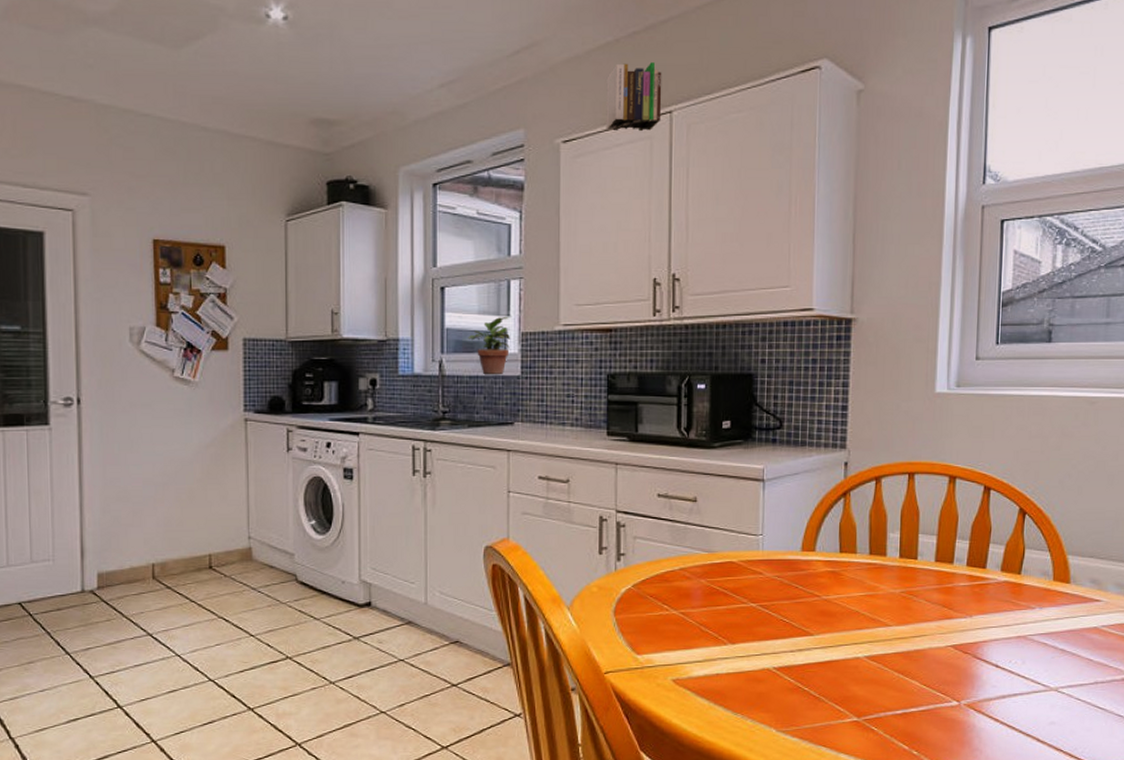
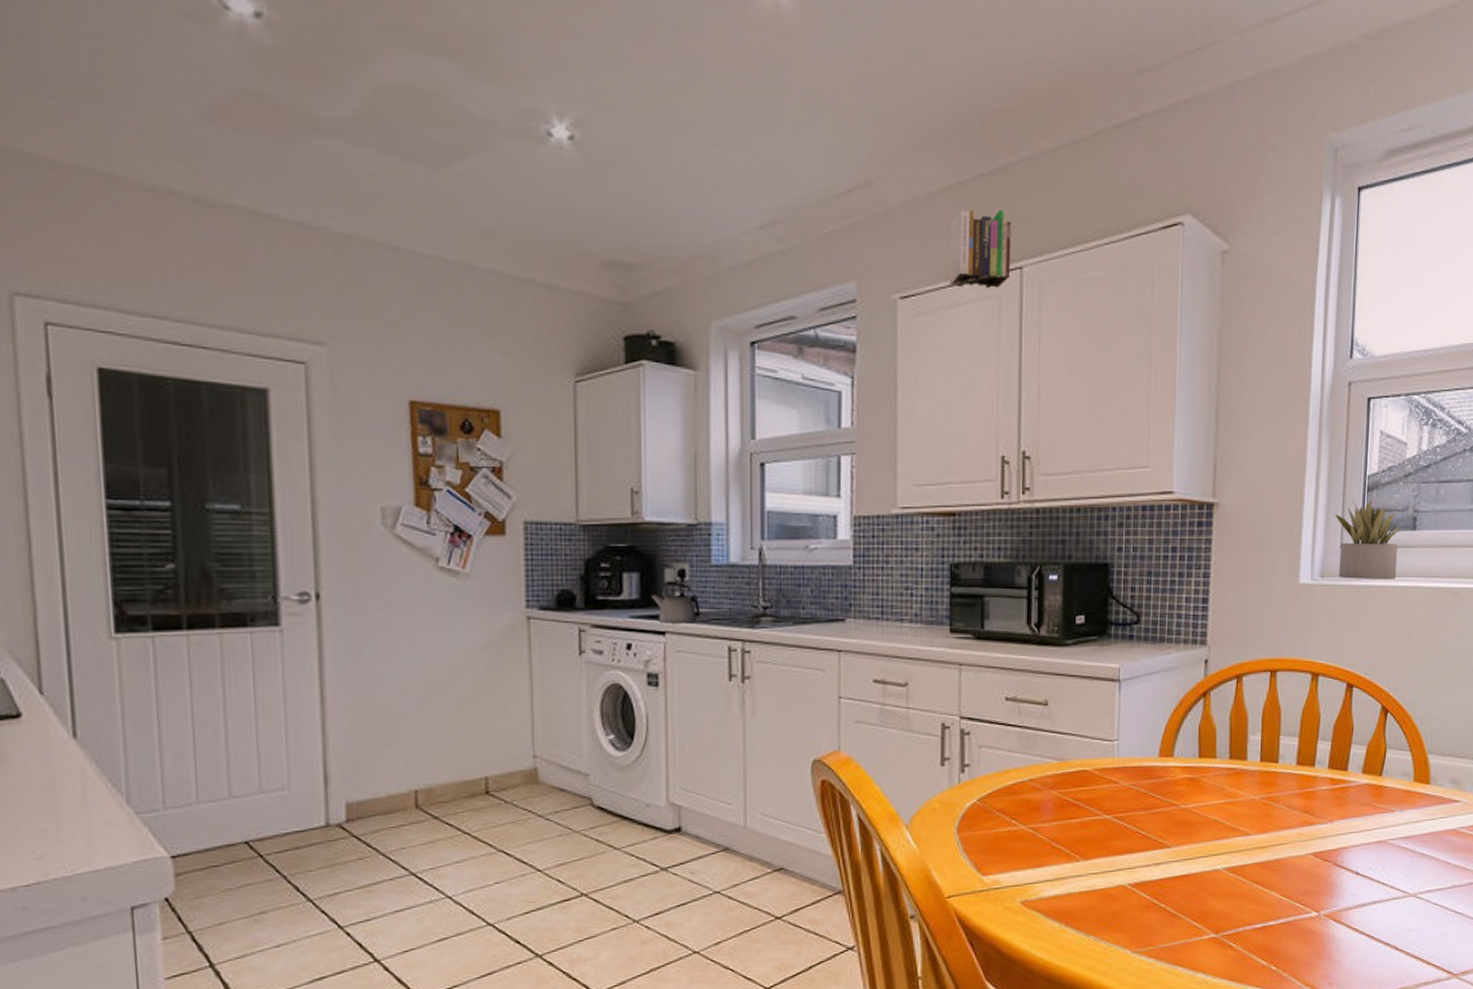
kettle: none [347,388,389,427] -> present [650,580,701,625]
potted plant: present [468,317,511,374] -> none [792,498,842,564]
succulent plant: none [969,313,1038,390] -> present [1334,498,1403,581]

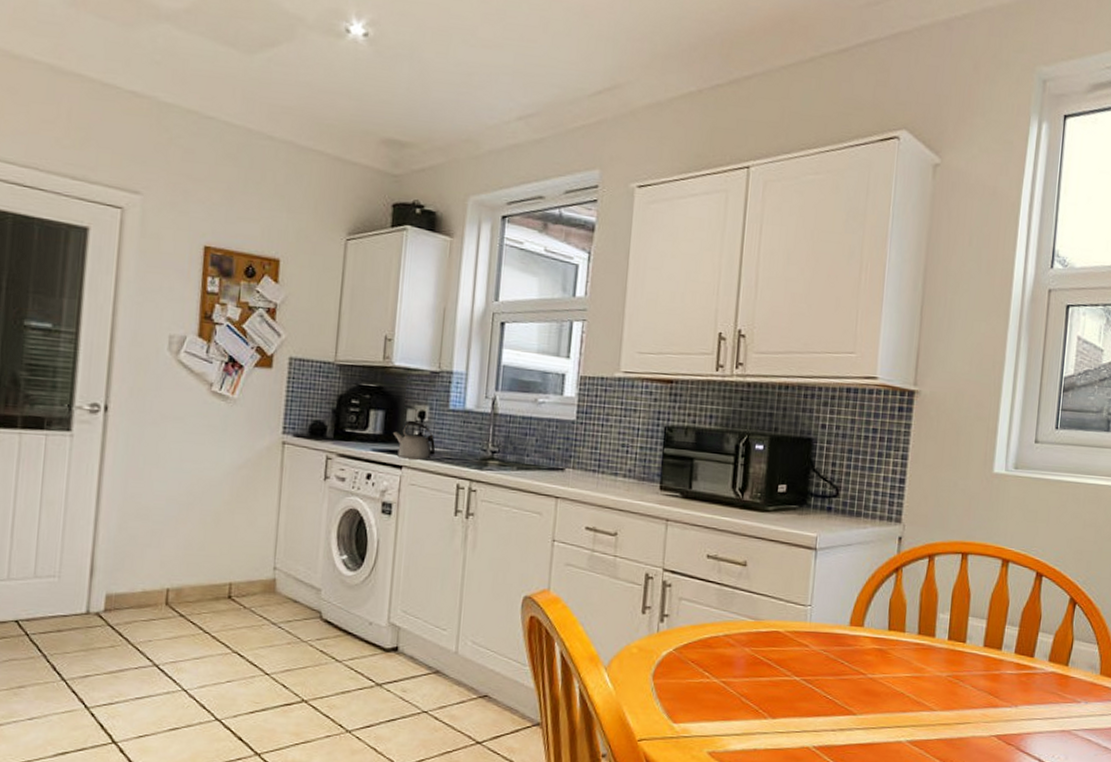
books: present [949,210,1012,289] -> none [682,114,743,184]
succulent plant: present [1334,498,1403,581] -> none [1030,398,1097,478]

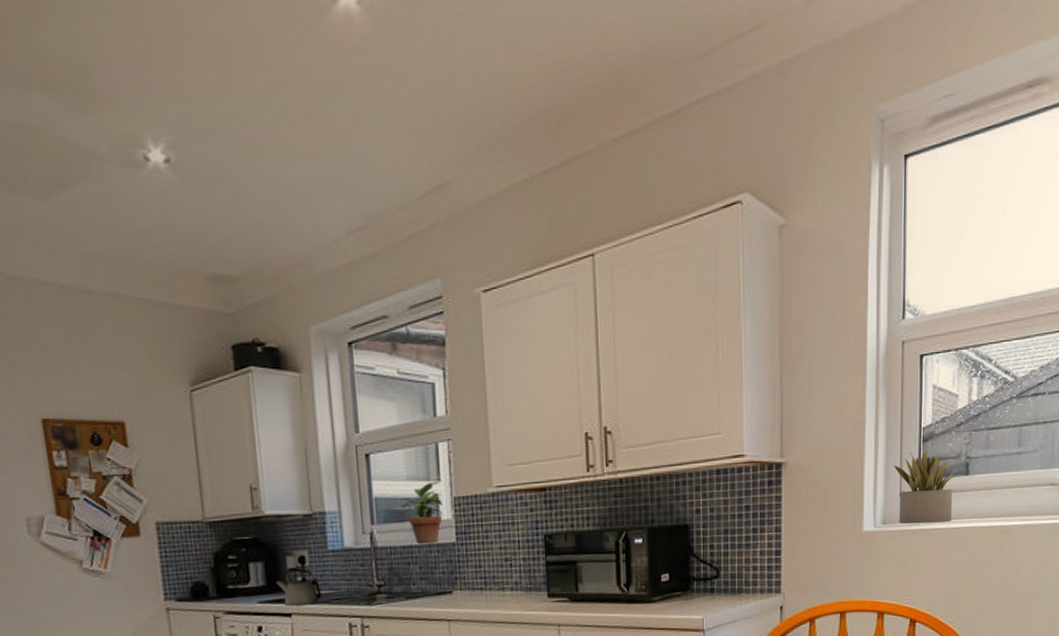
potted plant: none [524,358,568,417] -> present [398,482,444,543]
succulent plant: none [1030,398,1097,478] -> present [893,448,957,525]

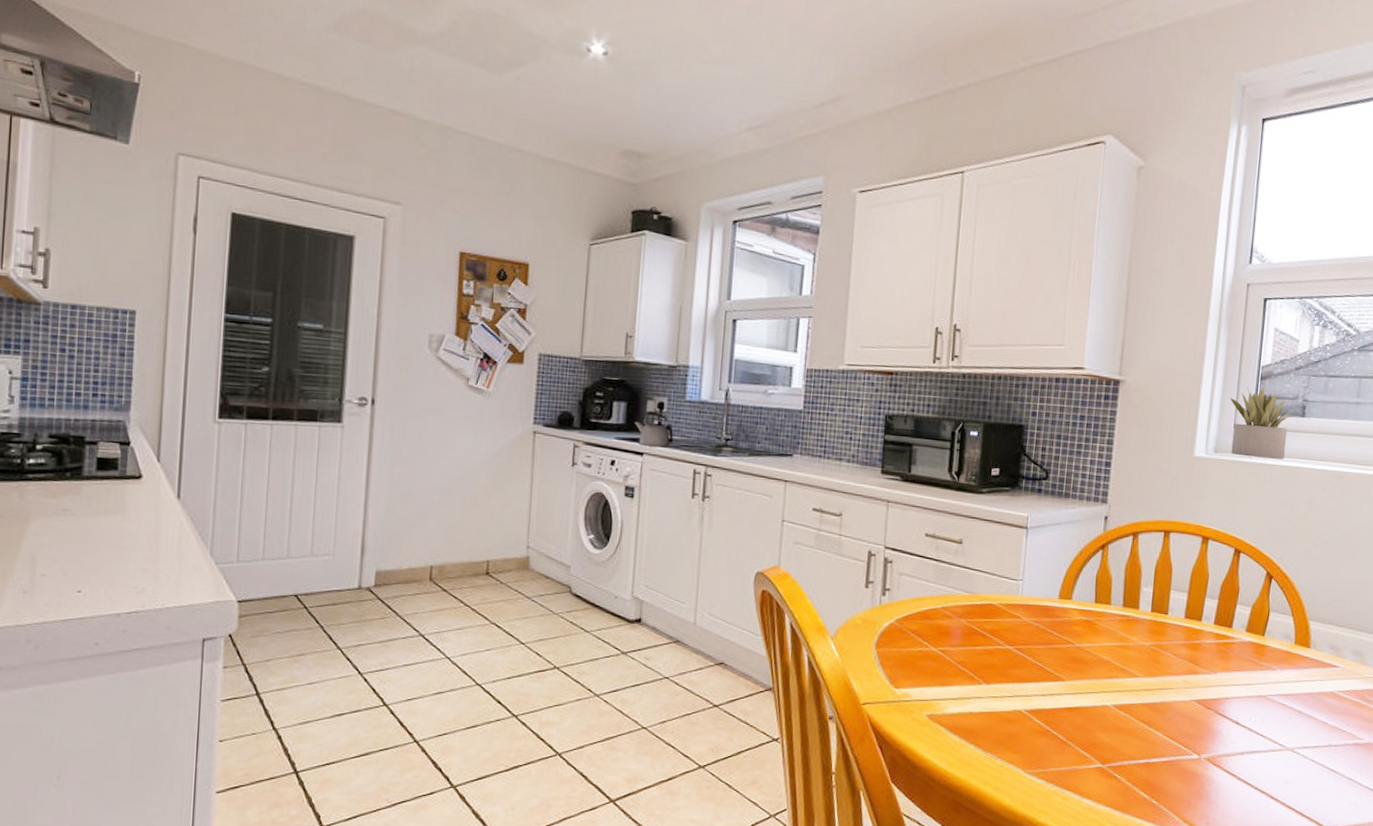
potted plant: present [398,482,444,543] -> none [755,352,796,407]

